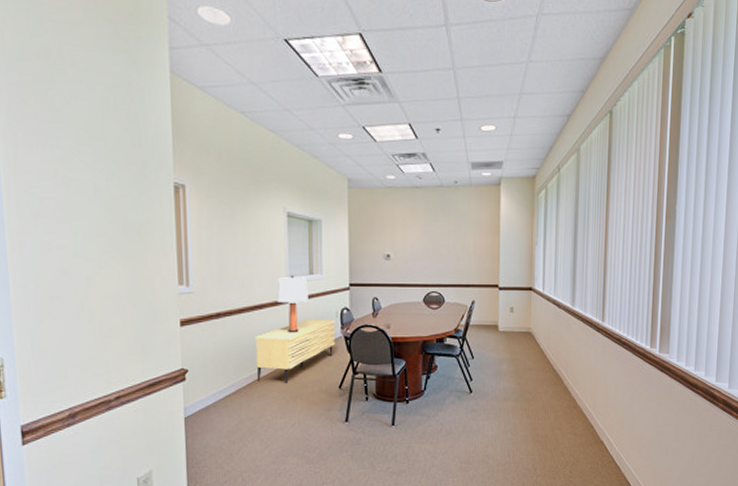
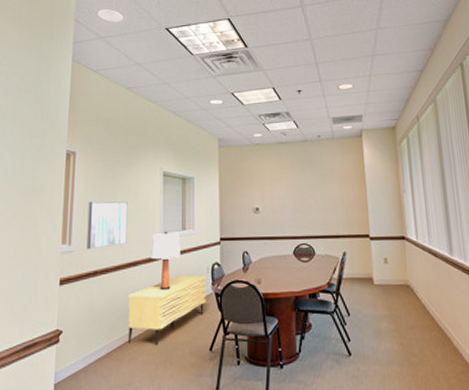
wall art: none [205,241,251,292] -> present [86,201,128,250]

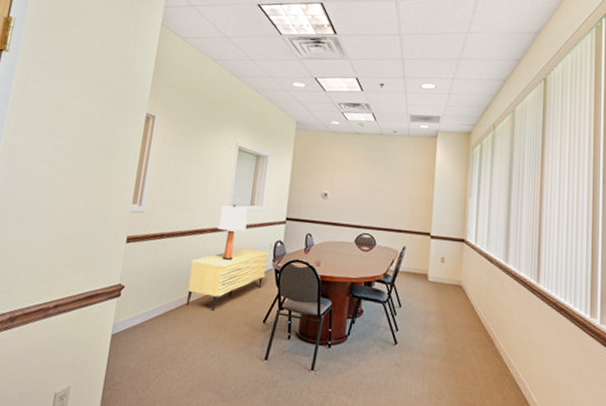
wall art: present [86,201,128,250] -> none [156,166,201,213]

